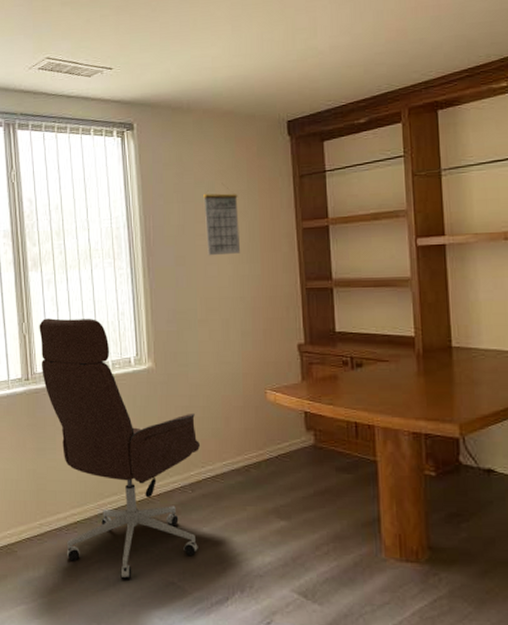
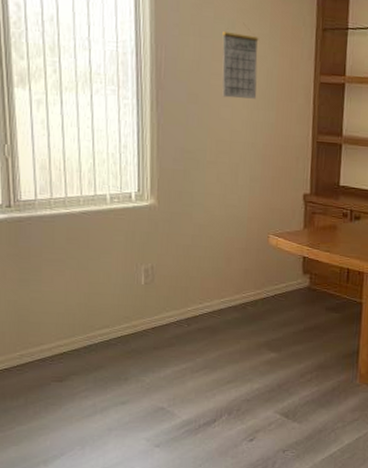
office chair: present [39,318,201,579] -> none [25,142,200,406]

